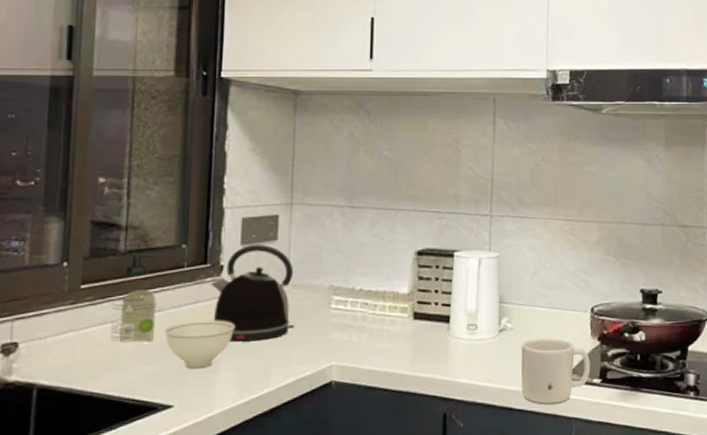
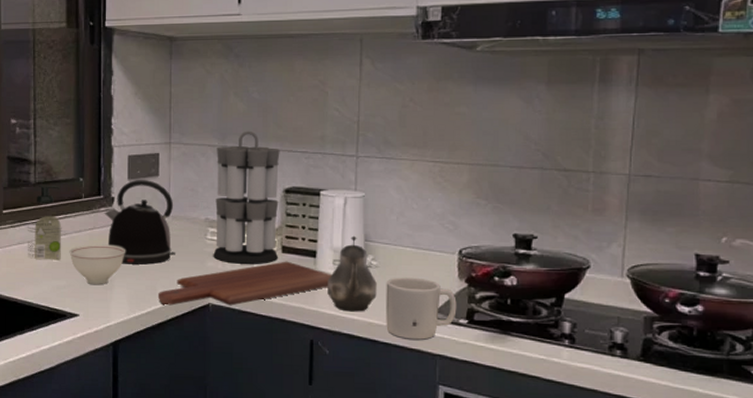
cutting board: none [271,328,467,387] -> present [157,261,333,306]
spice rack: none [337,189,412,334] -> present [213,130,280,264]
teapot: none [461,297,512,379] -> present [327,235,377,312]

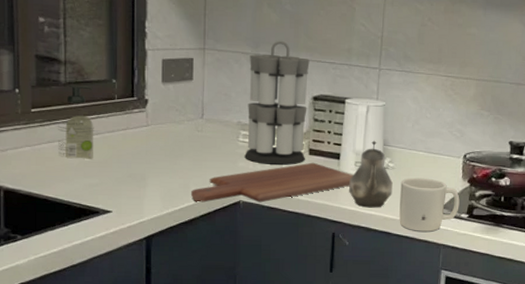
bowl: present [69,244,126,285] -> none [101,144,160,184]
kettle: present [104,179,175,265] -> none [137,82,208,164]

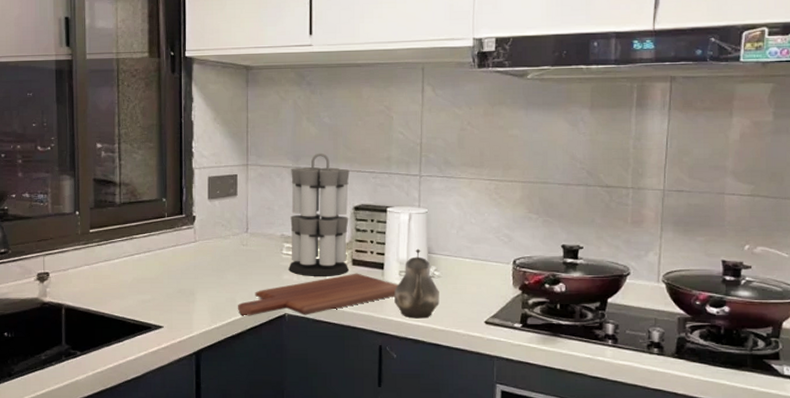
soap dispenser: present [57,85,94,160] -> none [113,205,147,277]
mug: present [399,177,460,233] -> none [448,286,512,344]

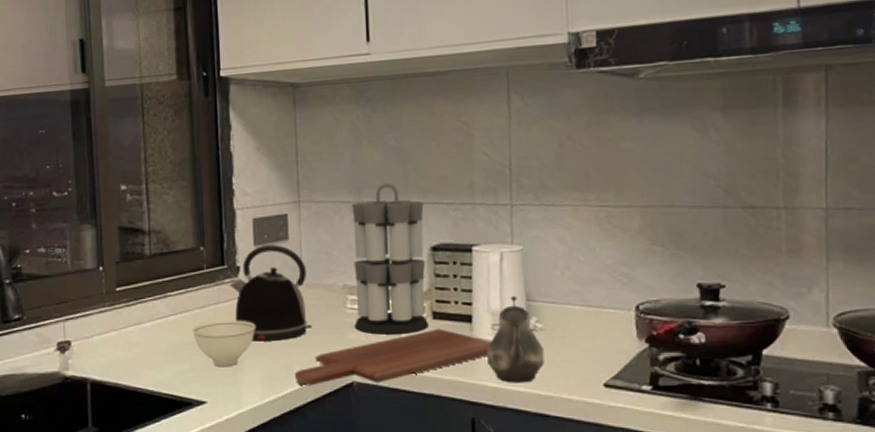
bowl: none [153,260,207,299] -> present [192,320,256,367]
kettle: none [186,198,253,278] -> present [229,244,312,342]

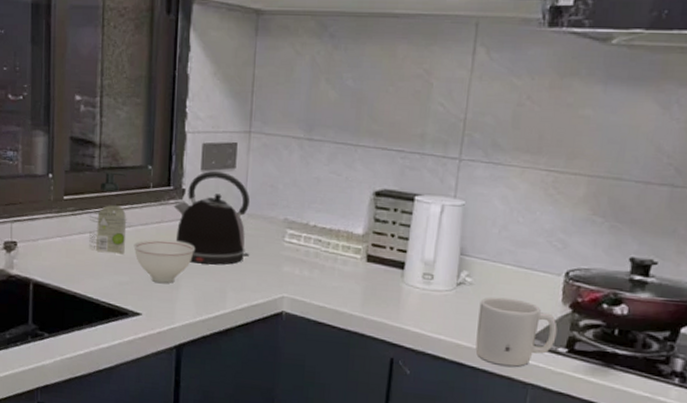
soap dispenser: none [143,256,184,343] -> present [89,170,127,256]
cutting board: present [294,328,492,386] -> none [227,271,421,316]
spice rack: present [352,182,428,335] -> none [290,122,373,273]
teapot: present [487,295,545,383] -> none [413,248,470,332]
mug: none [554,339,638,413] -> present [475,297,558,368]

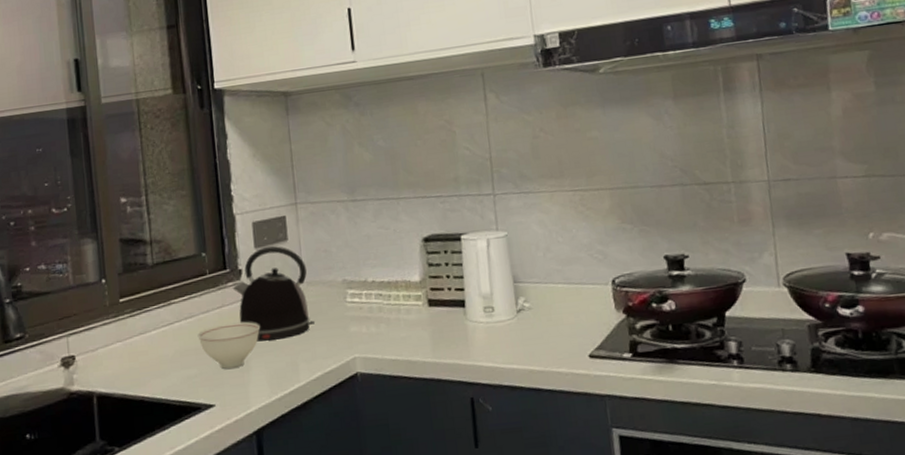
soap dispenser: present [89,170,127,256] -> none [148,264,189,350]
mug: present [475,297,558,368] -> none [542,314,619,384]

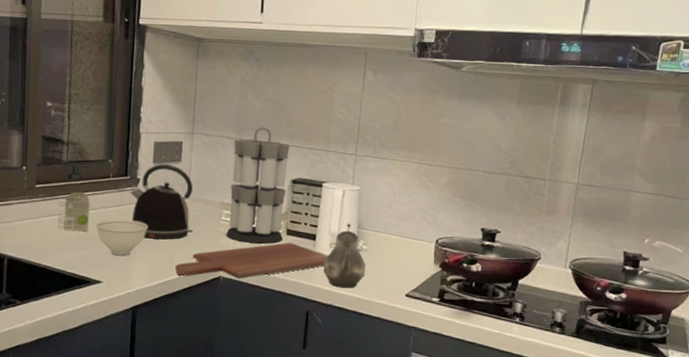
soap dispenser: none [148,264,189,350] -> present [57,163,91,234]
cutting board: none [299,314,485,381] -> present [174,242,329,279]
spice rack: none [346,180,425,325] -> present [226,126,290,244]
teapot: none [480,278,534,361] -> present [323,223,366,289]

